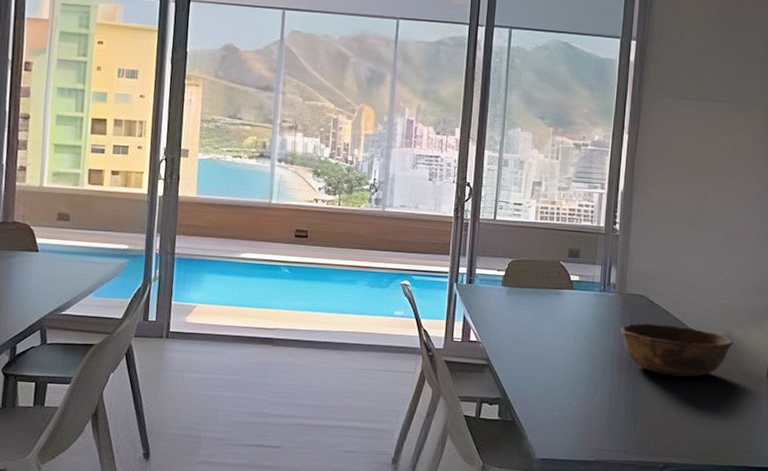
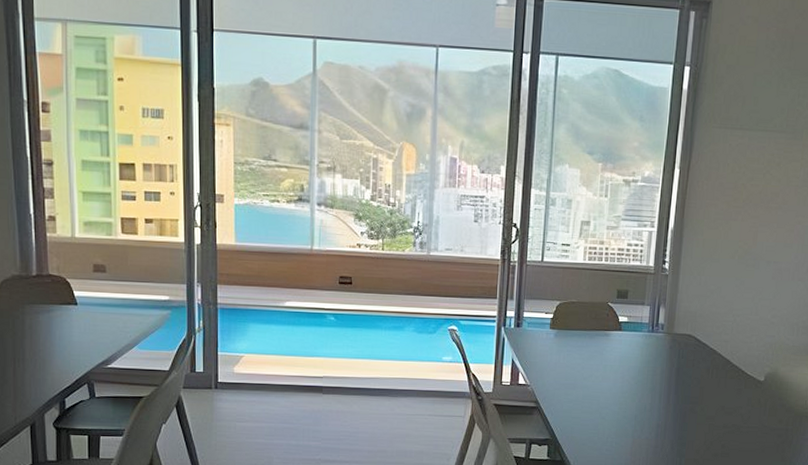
bowl: present [620,323,733,378] -> none [667,362,779,414]

